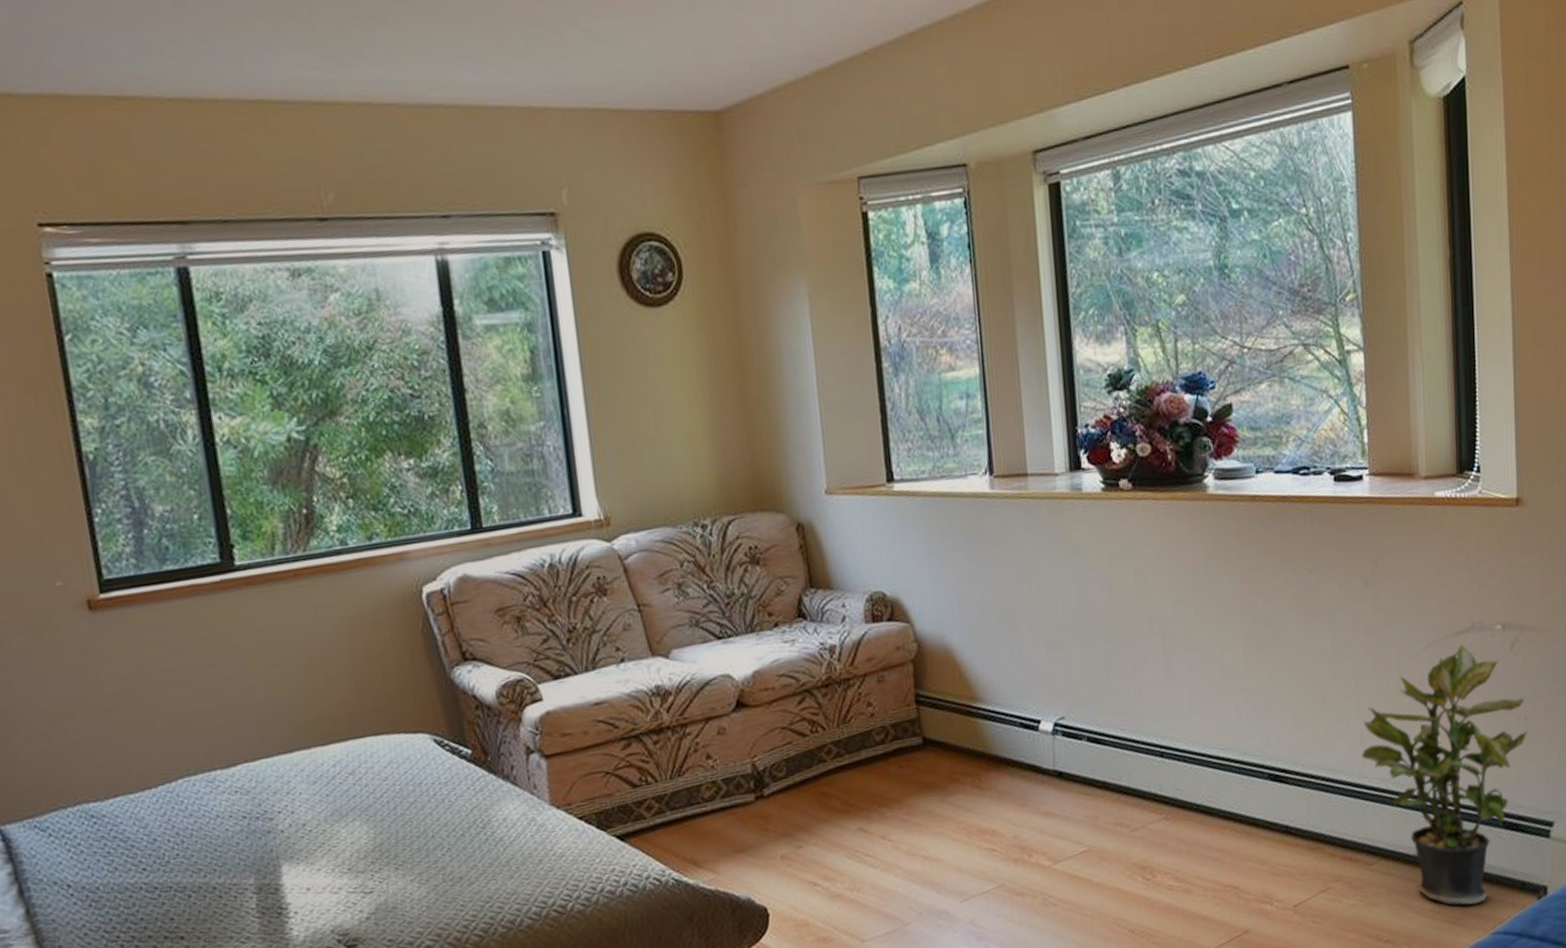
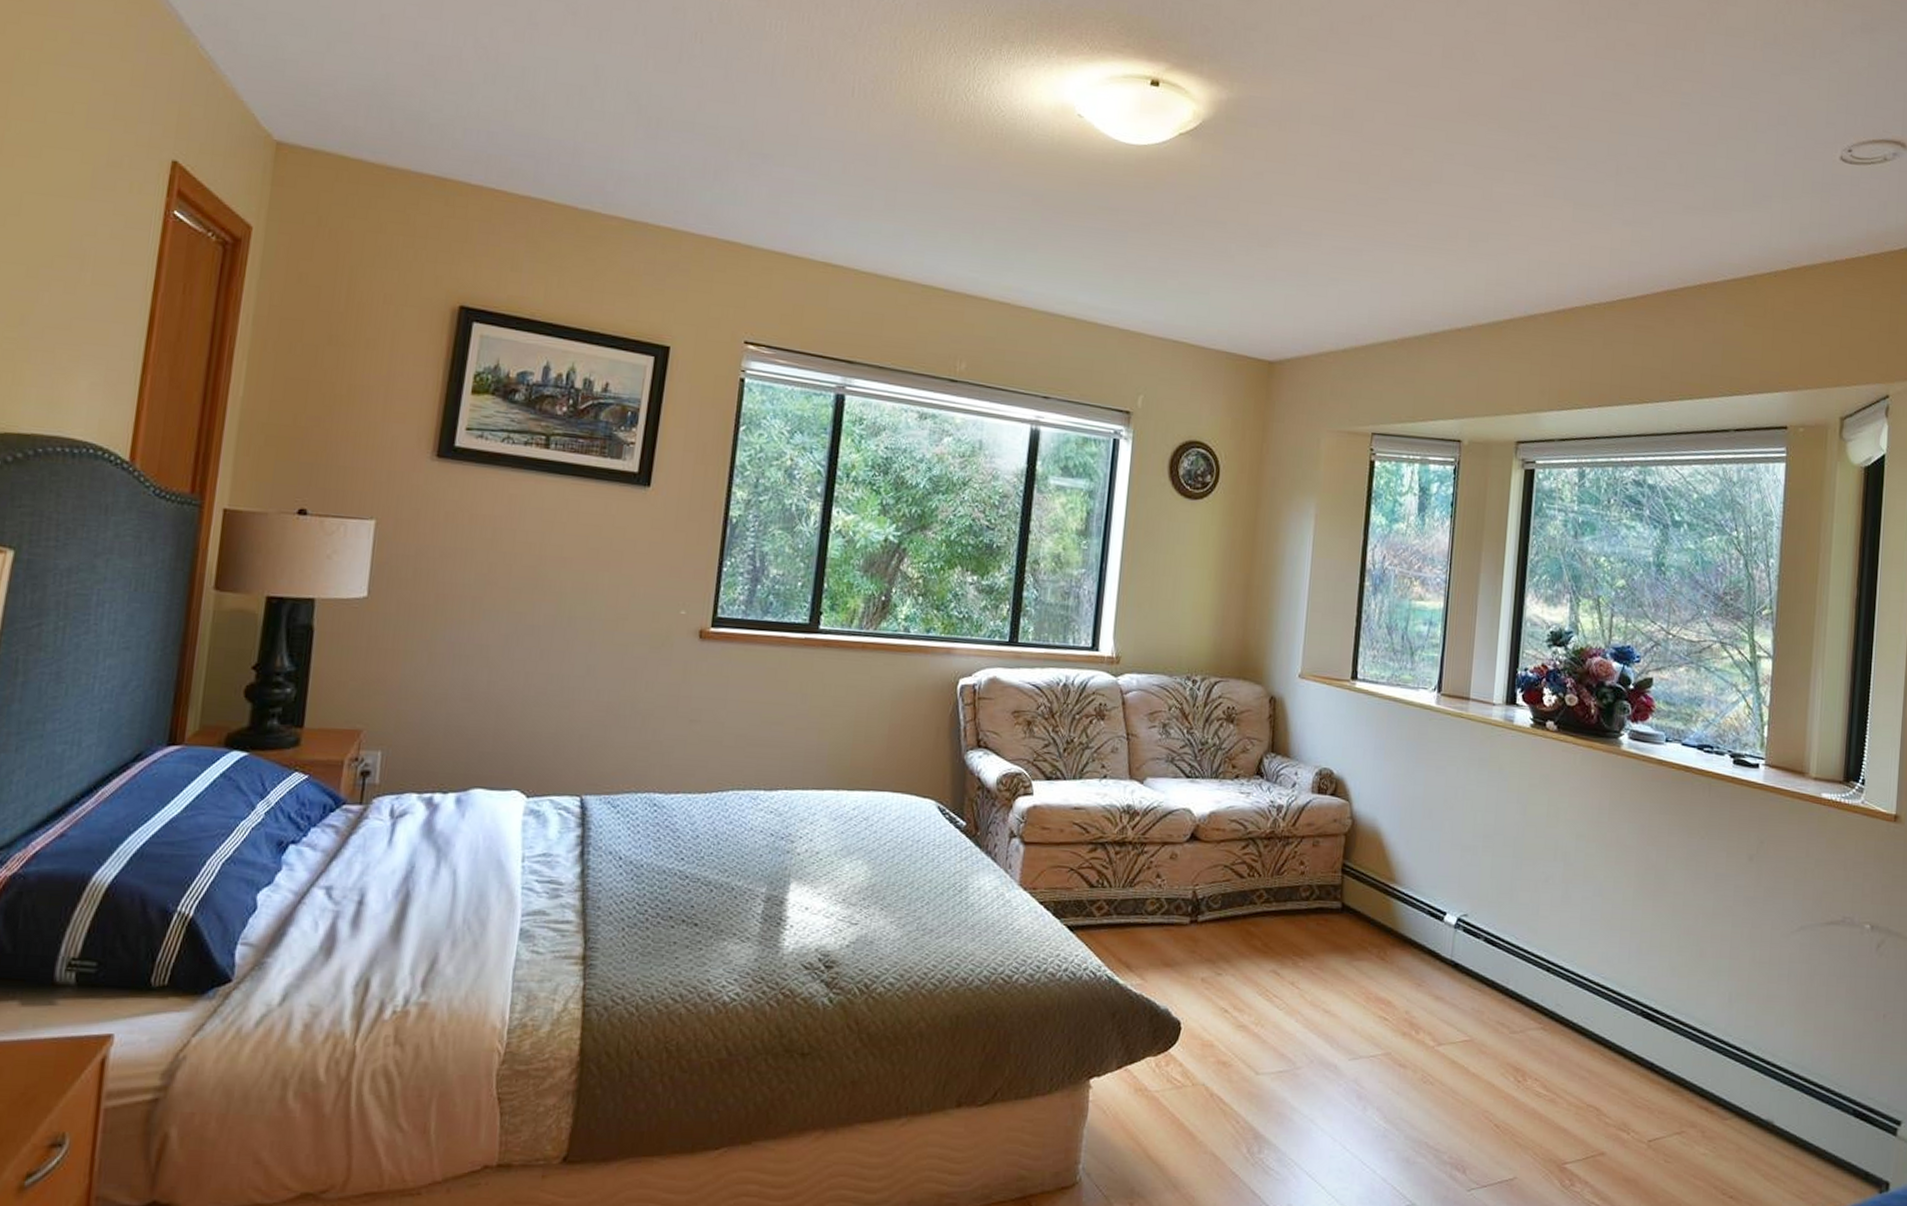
potted plant: present [1362,644,1529,906] -> none [1729,934,1886,1183]

